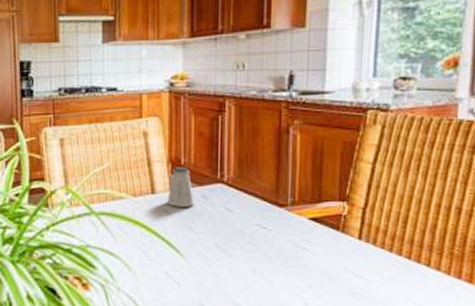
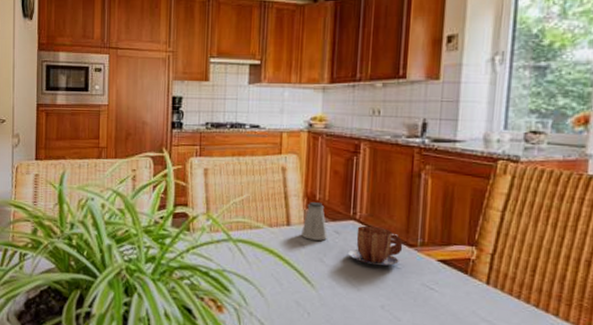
mug: none [217,188,273,229] -> present [348,225,403,266]

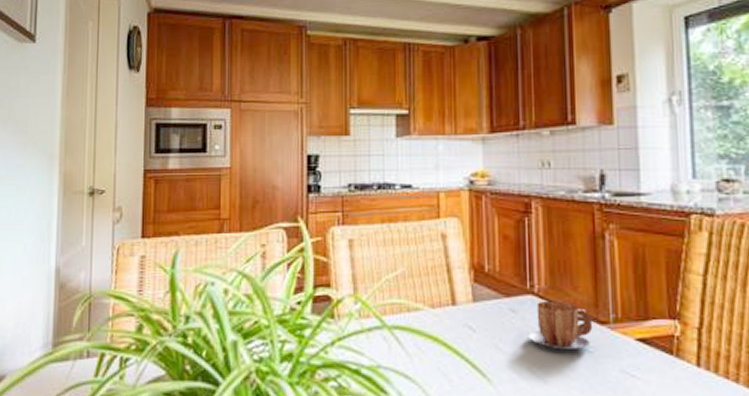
saltshaker: present [301,202,327,241] -> none [470,275,502,322]

